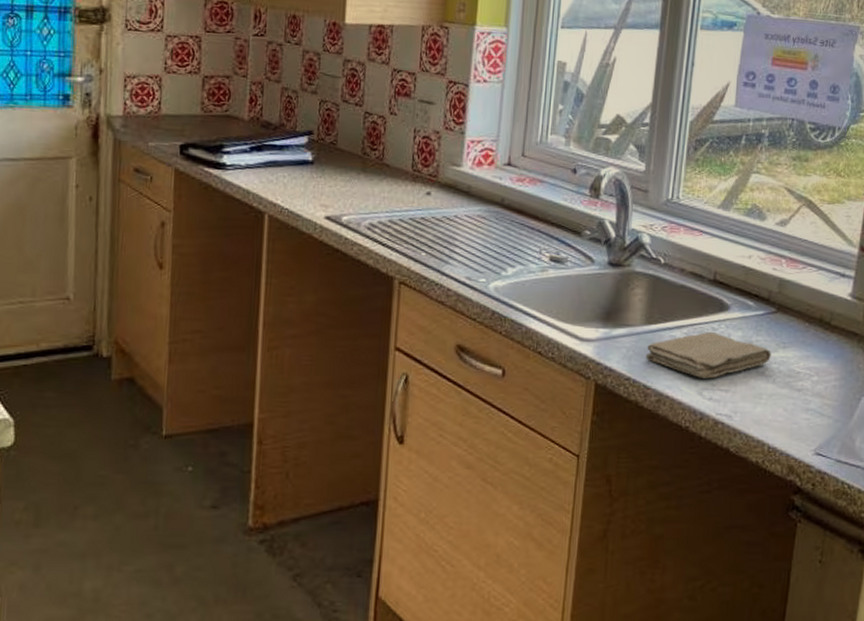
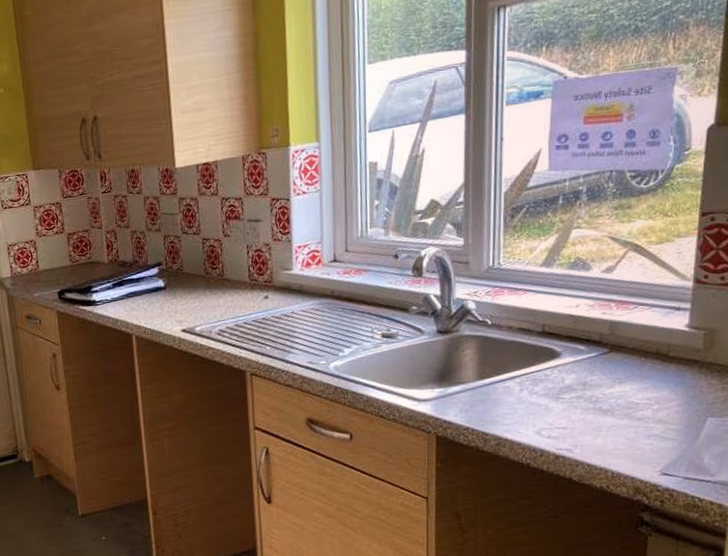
washcloth: present [645,332,771,379] -> none [482,378,608,420]

